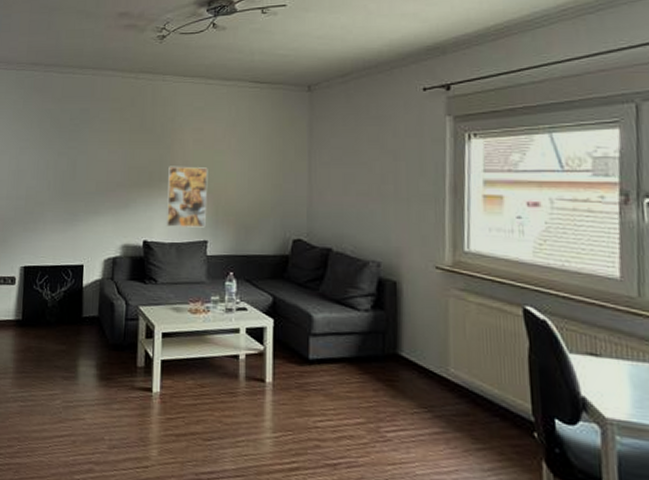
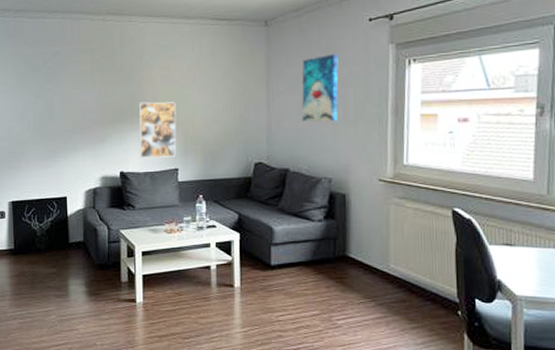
wall art: none [347,123,389,199] -> present [301,53,339,122]

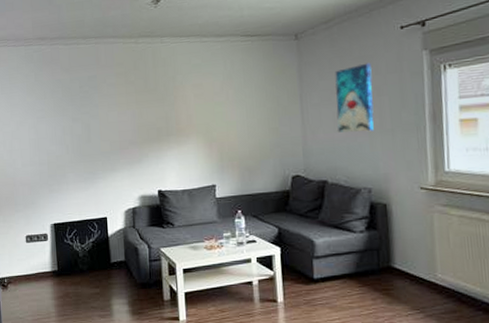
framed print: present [139,102,177,158] -> none [174,119,213,176]

